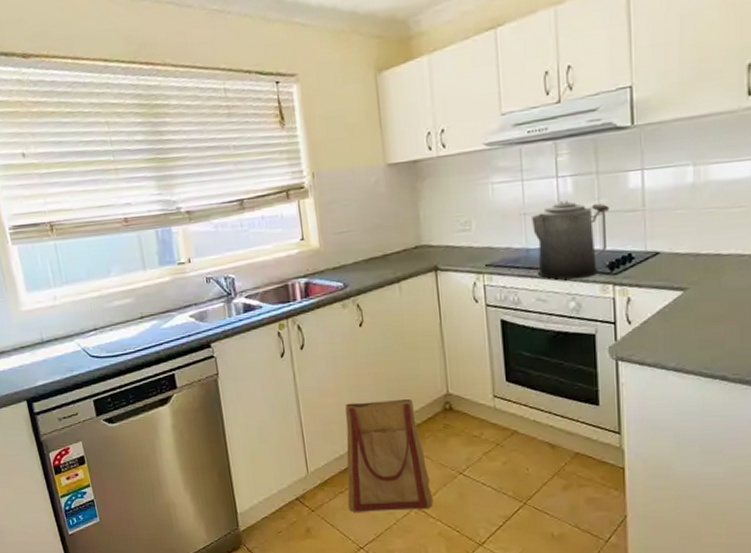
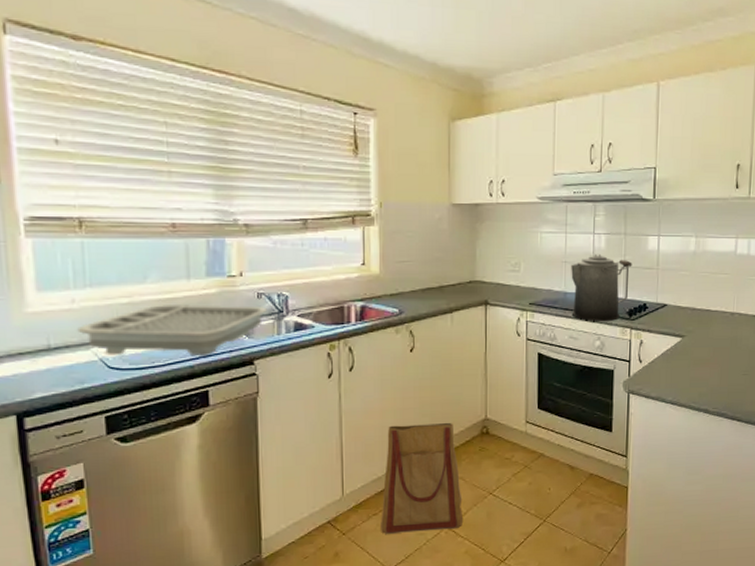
dish rack: none [62,291,217,344] -> present [77,303,267,357]

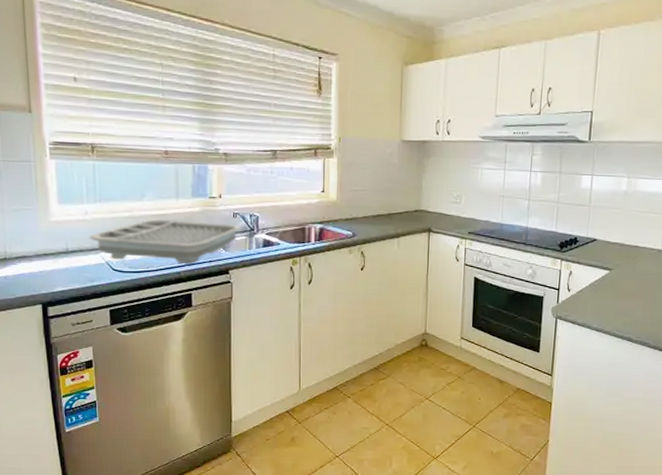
shopping bag: present [381,422,462,534] -> none [331,333,402,427]
cooking pot: present [571,253,632,321] -> none [506,189,566,252]

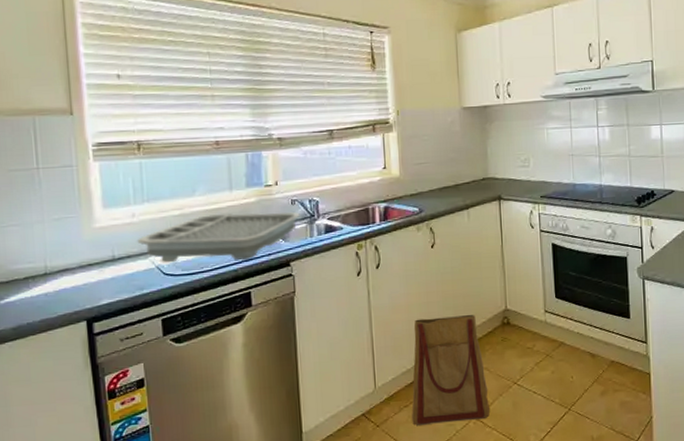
shopping bag: none [331,333,402,427] -> present [412,314,490,426]

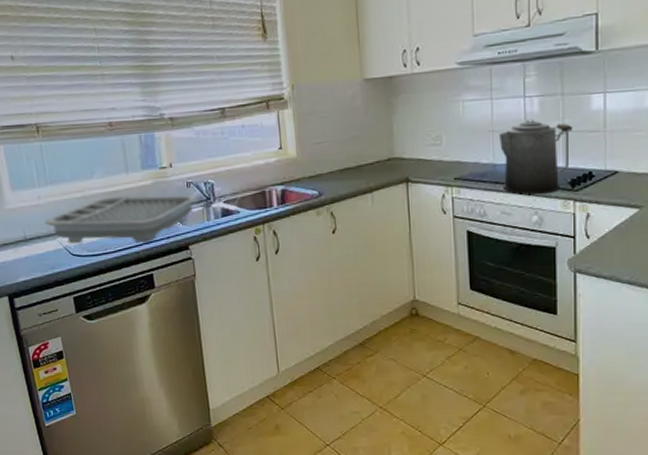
shopping bag: present [412,314,490,426] -> none [316,303,397,411]
cooking pot: none [578,145,637,210] -> present [500,118,573,194]

